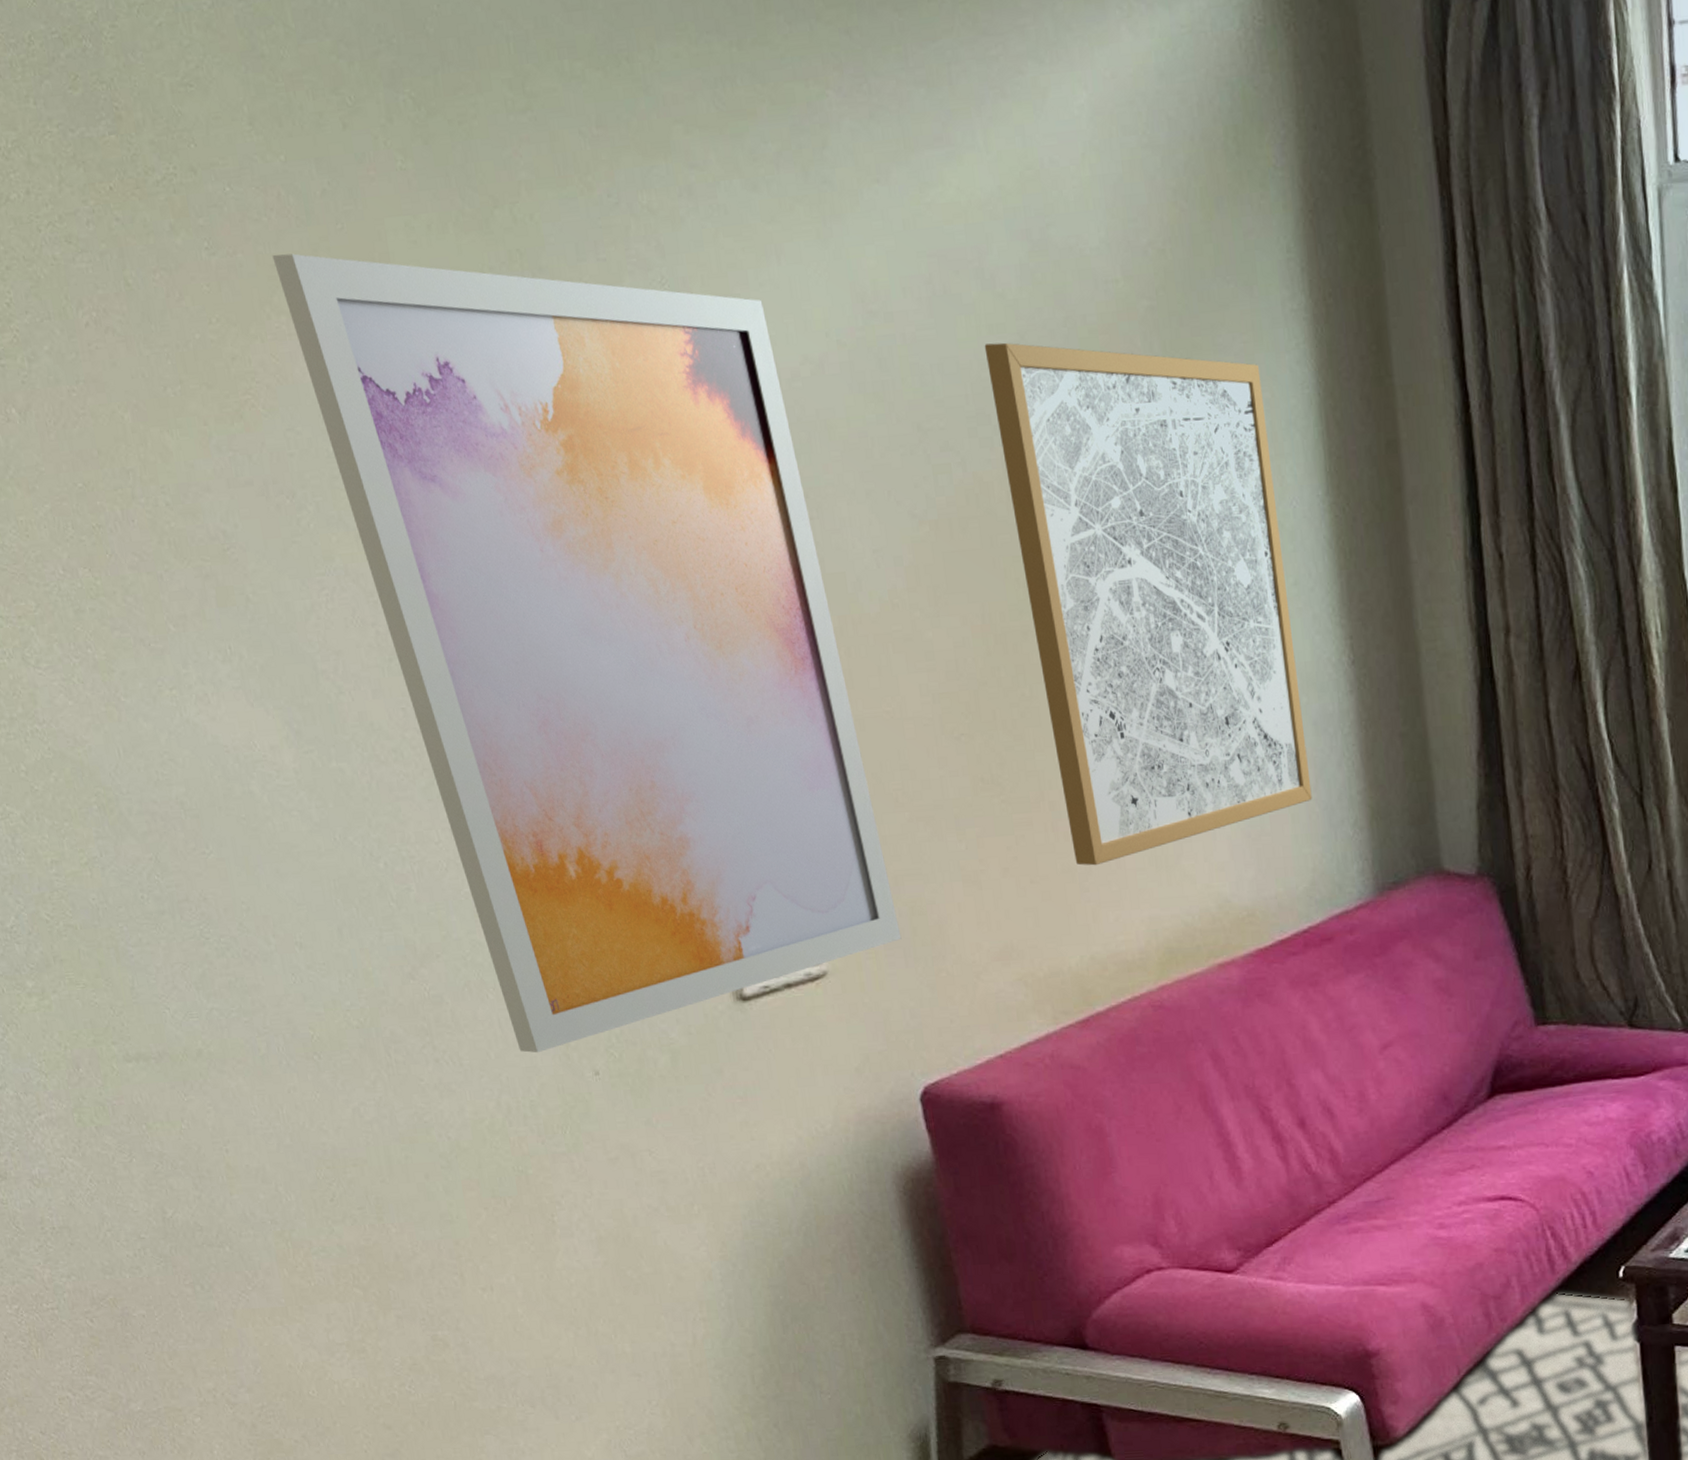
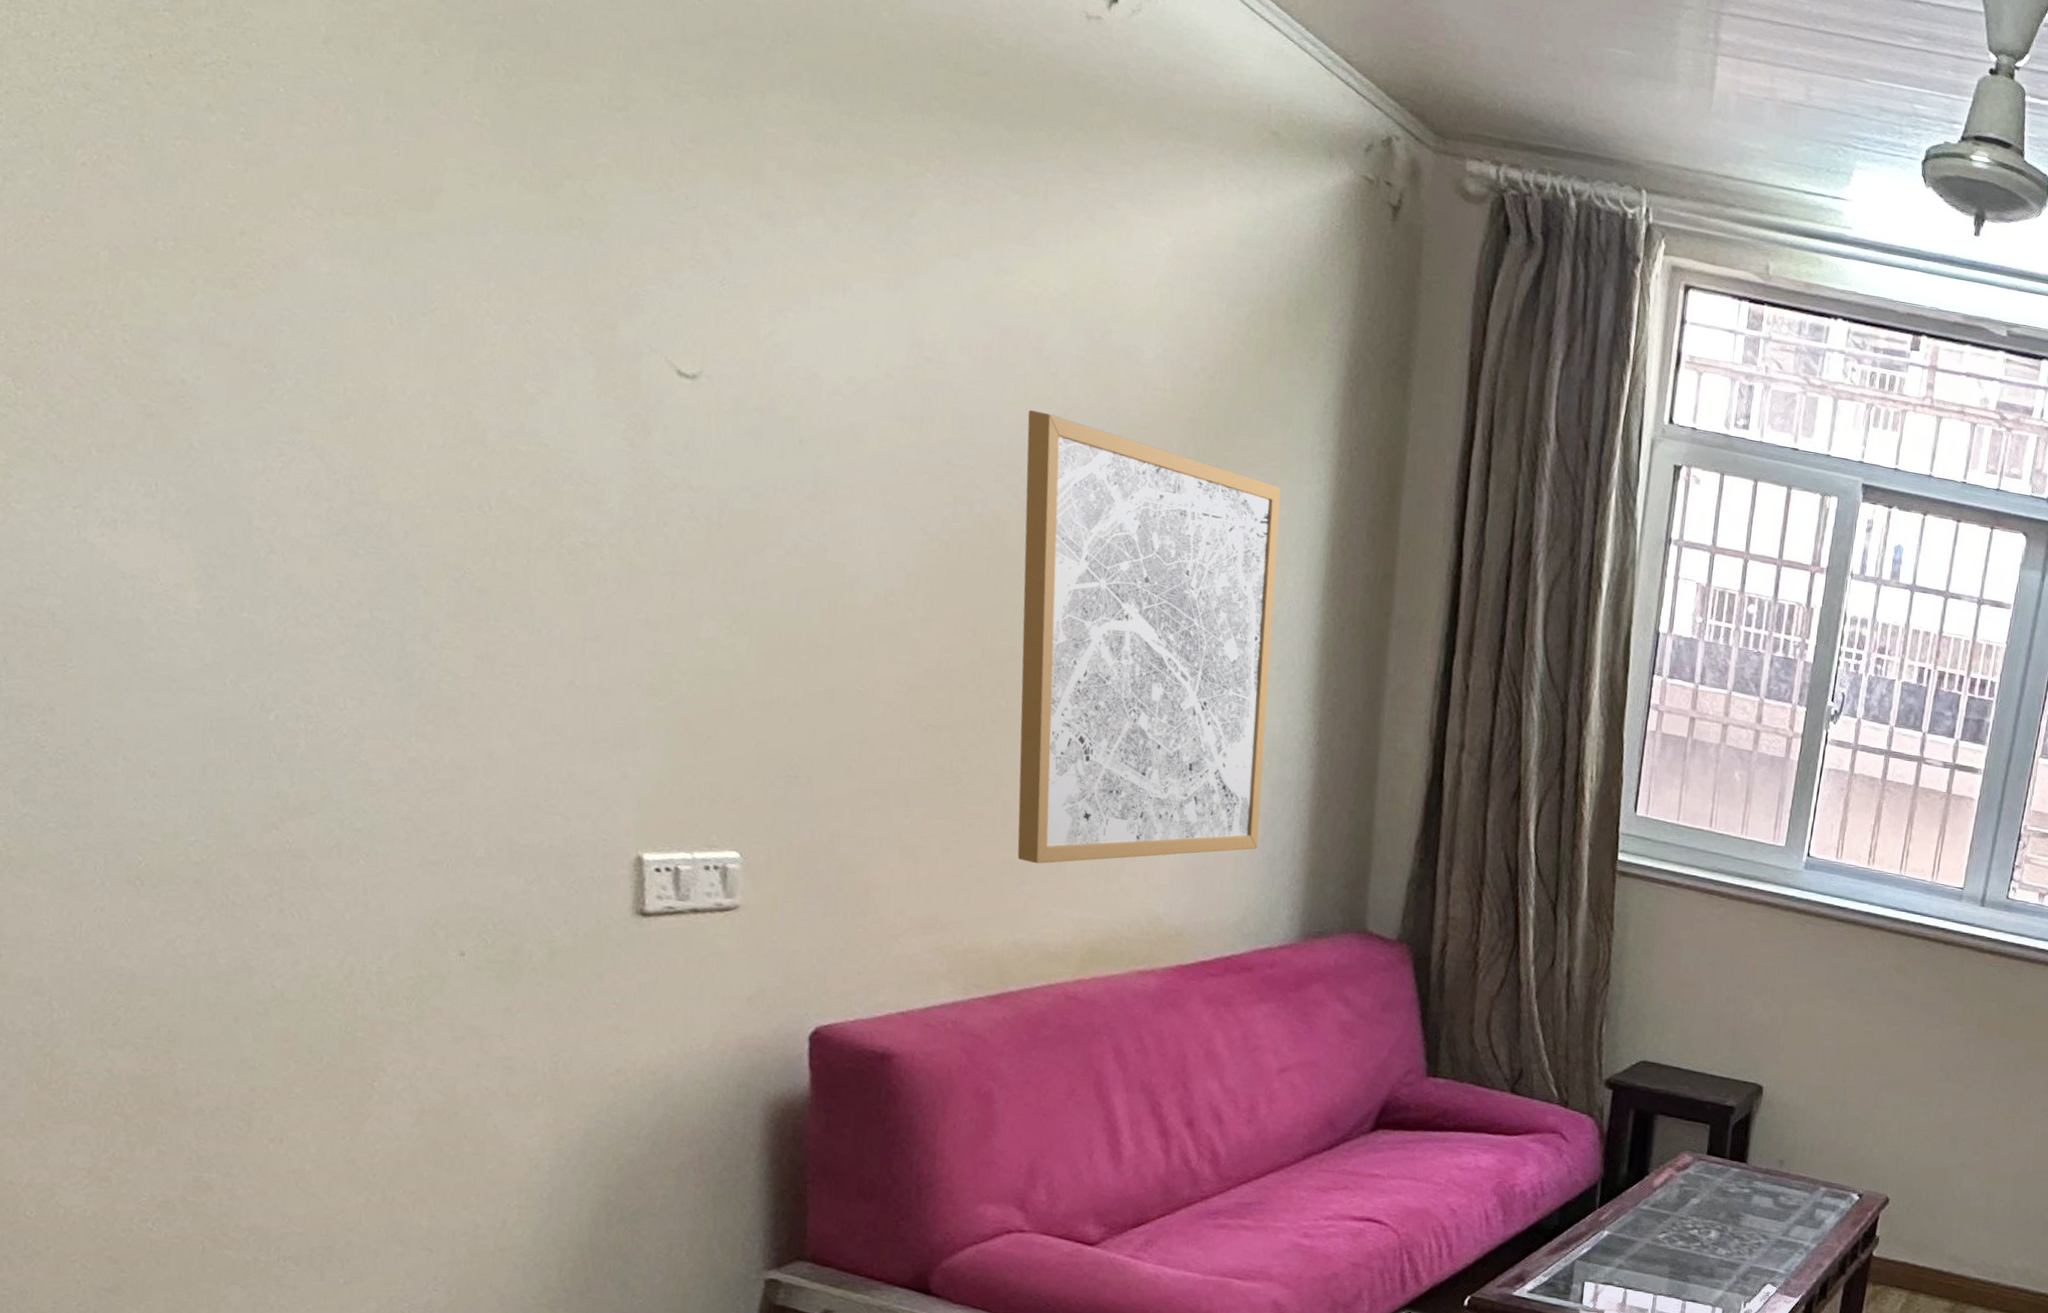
wall art: present [272,253,902,1053] -> none [313,157,826,924]

